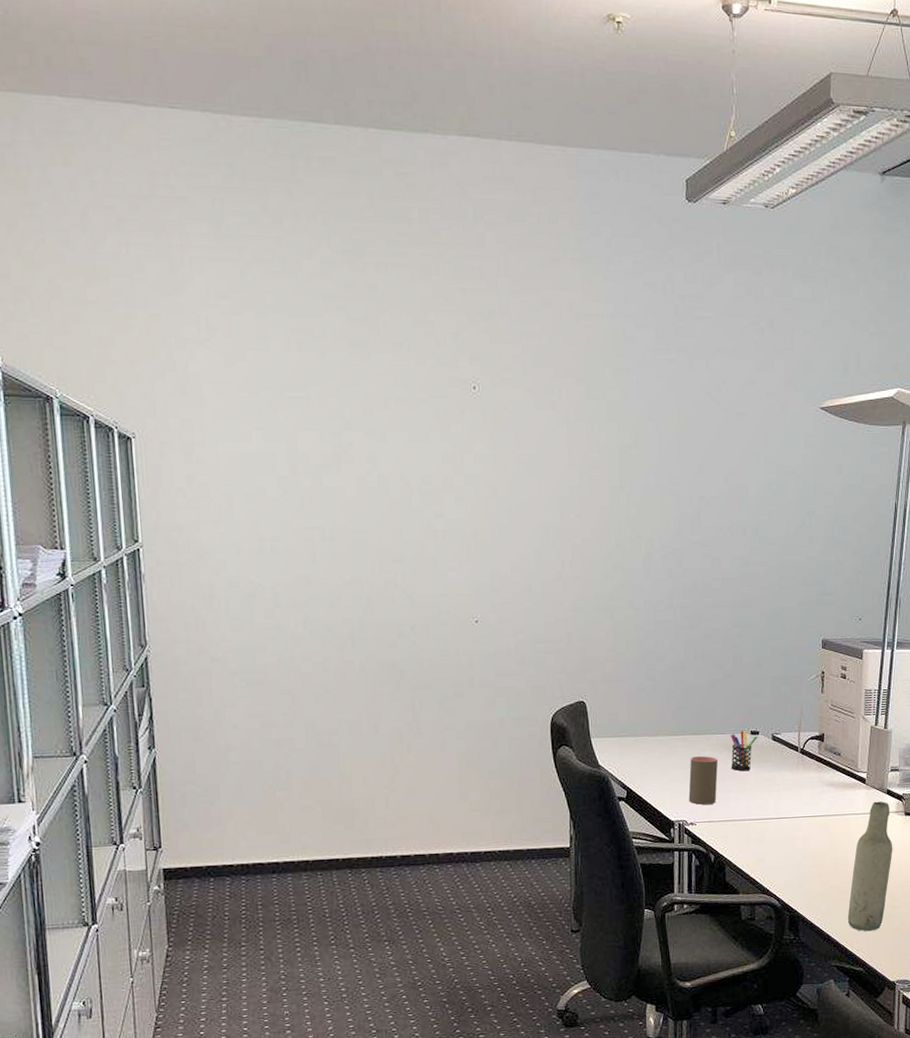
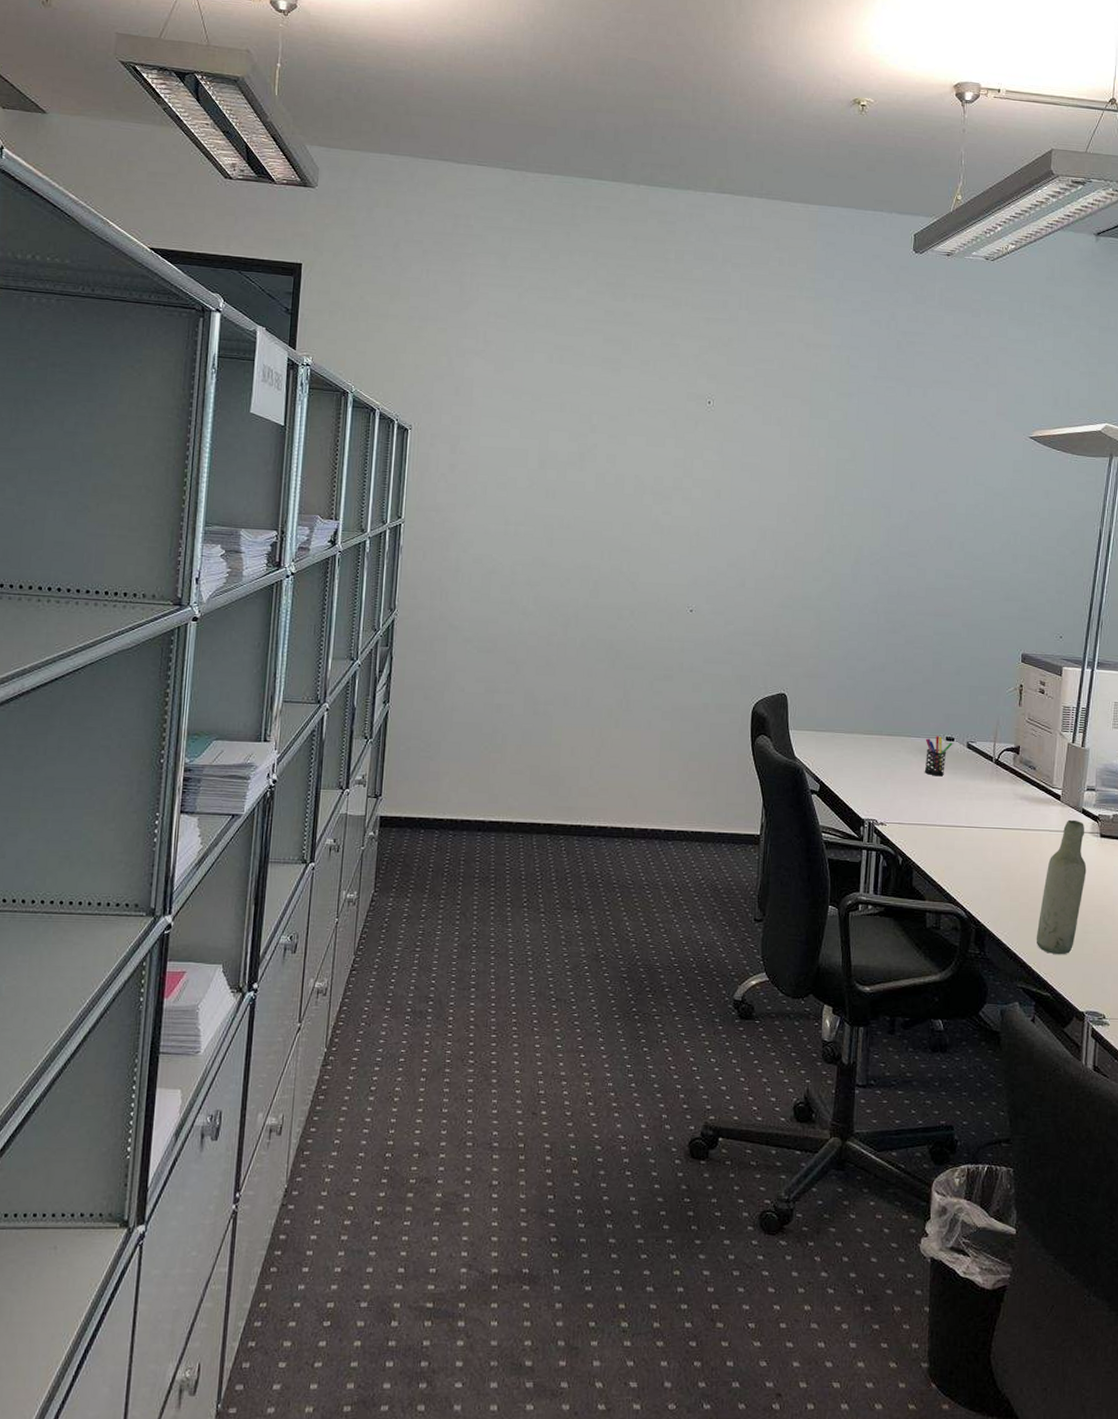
cup: present [688,756,719,805] -> none [880,757,912,806]

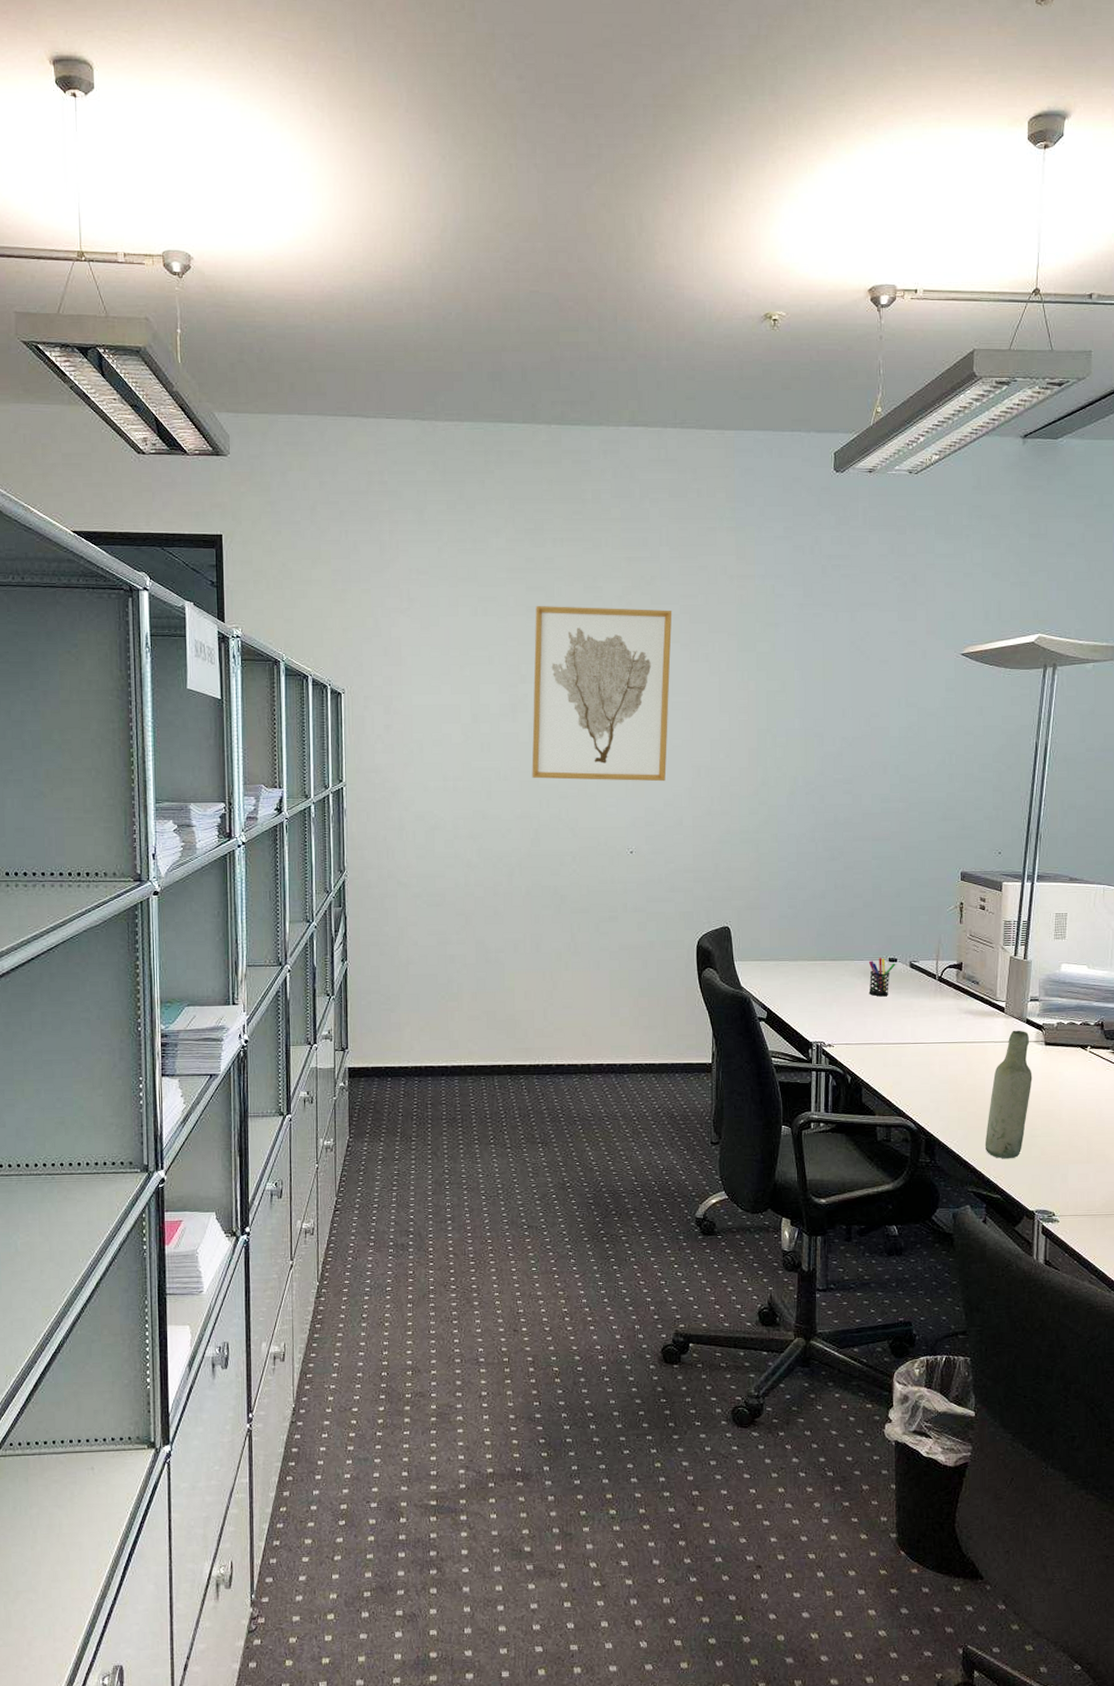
wall art: none [595,358,748,542] -> present [532,606,672,782]

